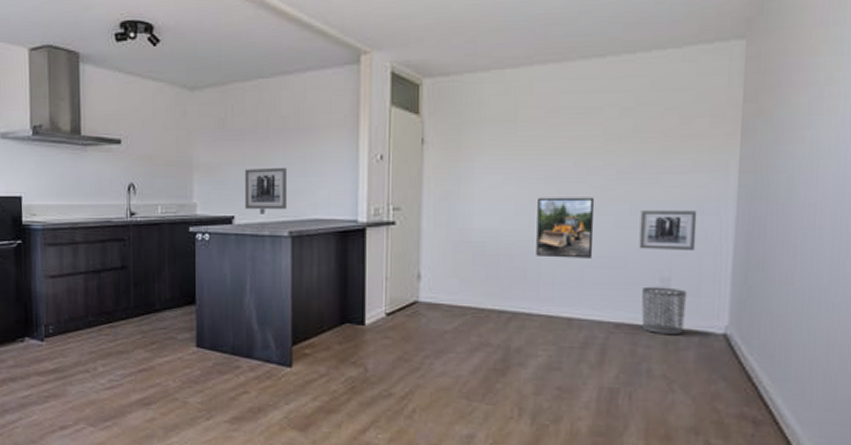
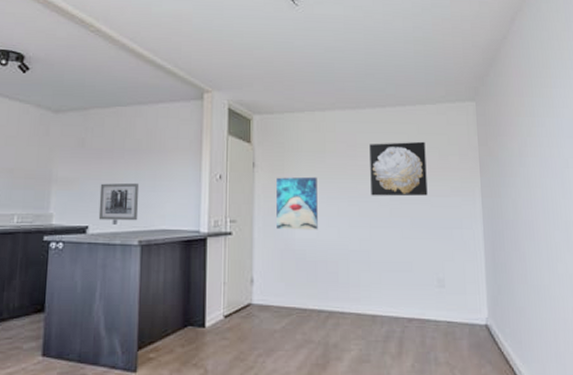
wall art: none [450,153,504,218] -> present [276,176,318,230]
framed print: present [536,197,595,259] -> none [344,213,388,264]
wall art: none [576,100,661,175] -> present [369,141,428,197]
wall art: present [639,211,698,250] -> none [419,225,459,256]
waste bin: present [641,286,688,336] -> none [425,286,458,327]

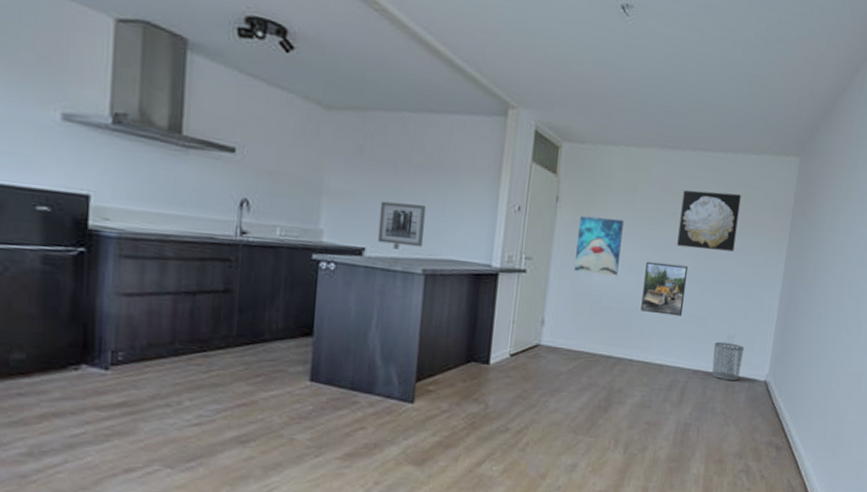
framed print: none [344,213,388,264] -> present [641,261,689,316]
waste bin: none [425,286,458,327] -> present [712,341,745,381]

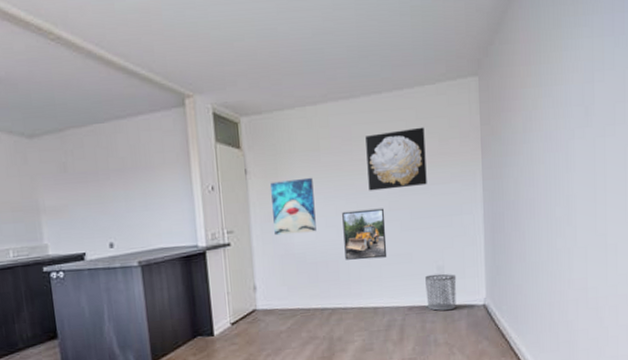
wall art: present [377,201,427,247] -> none [90,203,135,246]

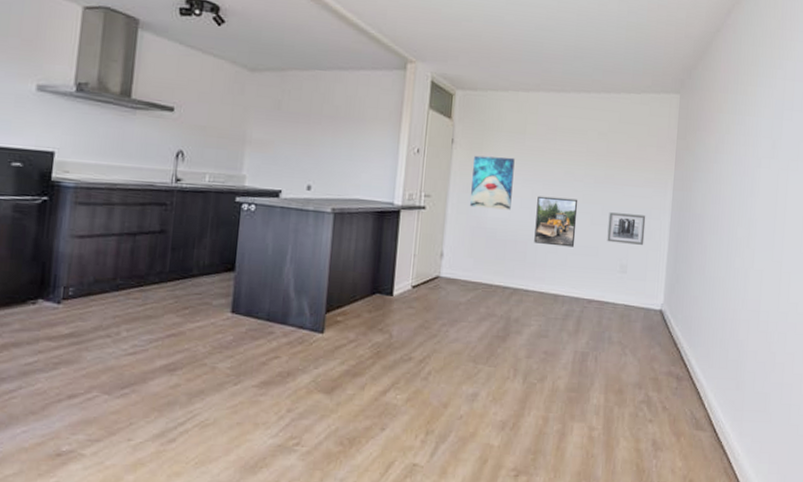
wall art: present [365,127,427,191] -> none [566,129,625,185]
wall art: none [418,212,459,246] -> present [607,212,646,245]
waste bin: present [425,273,457,311] -> none [606,271,638,310]

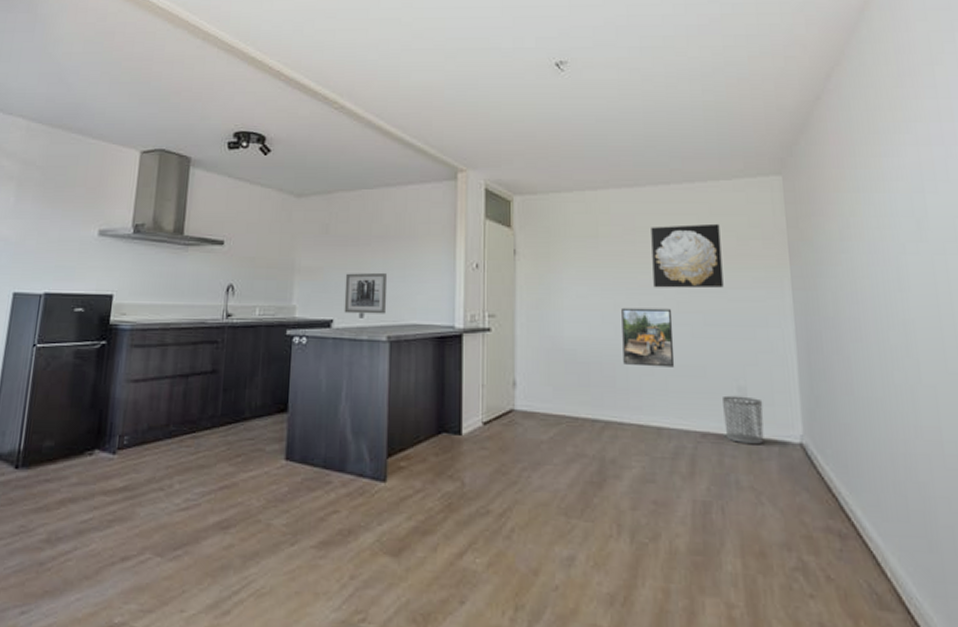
wall art: none [292,148,336,189] -> present [344,272,388,314]
wall art: present [470,155,515,210] -> none [541,265,590,327]
wall art: none [566,129,625,185] -> present [651,223,724,289]
waste bin: none [606,271,638,310] -> present [723,395,764,445]
wall art: present [607,212,646,245] -> none [713,322,765,360]

